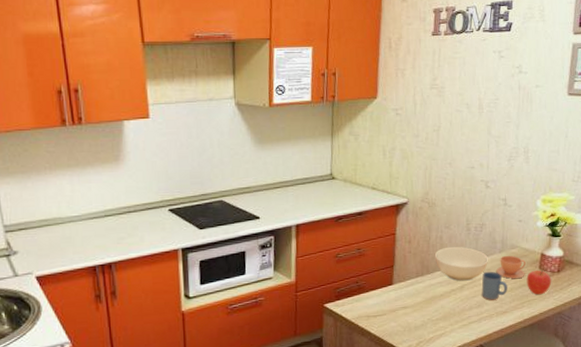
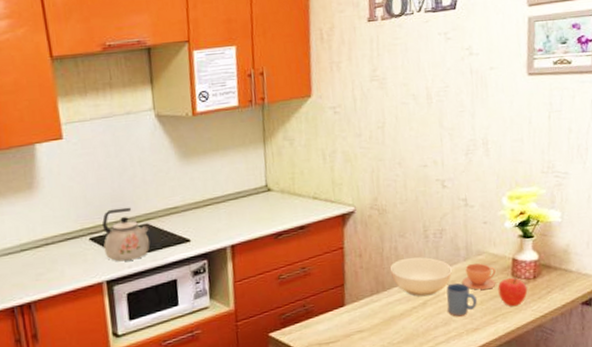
kettle: none [181,184,224,232] -> present [102,207,151,262]

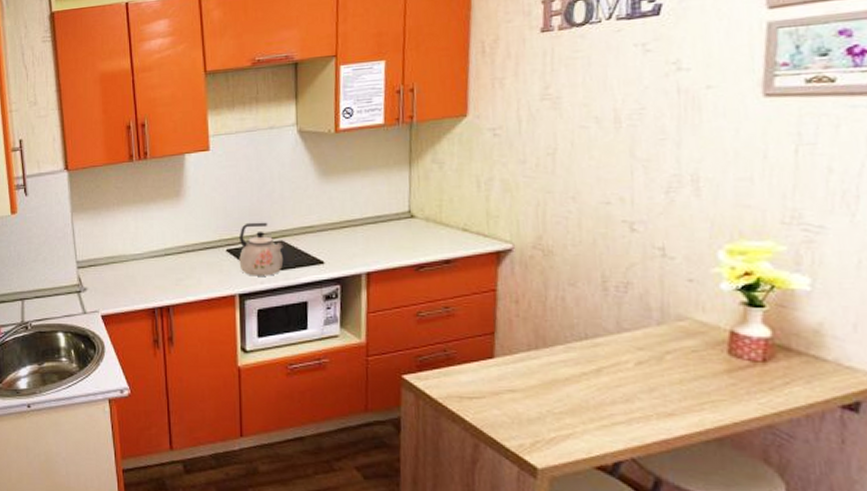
bowl: present [389,257,453,297] -> none [554,311,641,362]
mug: present [446,282,477,317] -> none [630,351,674,395]
teacup: present [462,263,496,290] -> none [653,329,704,367]
fruit: present [498,277,528,307] -> none [706,355,753,395]

